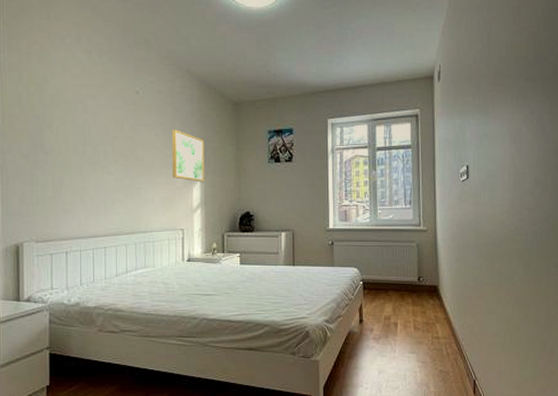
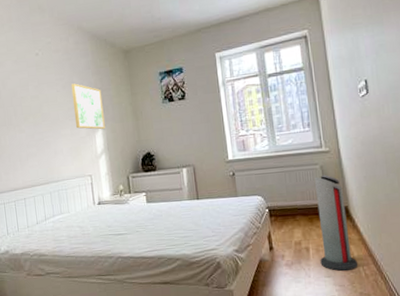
air purifier: none [406,253,442,348] -> present [315,175,359,271]

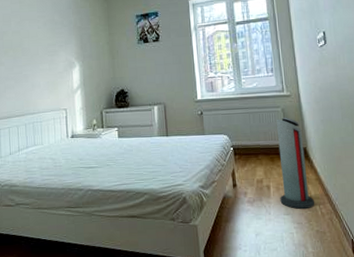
wall art: present [71,83,106,130] -> none [52,21,83,66]

